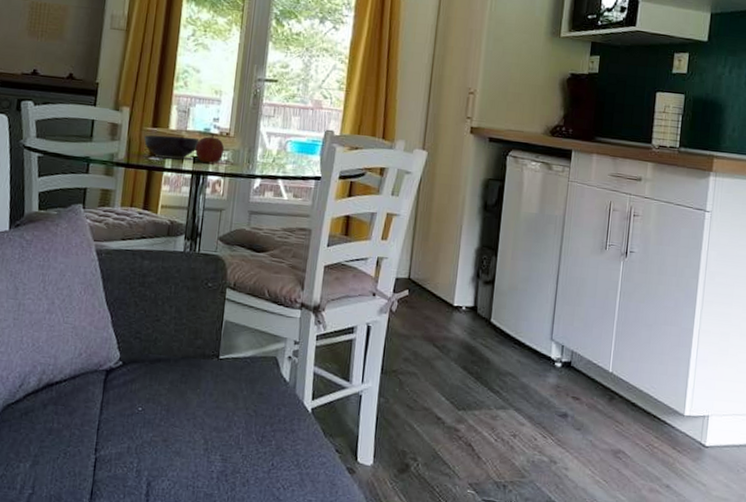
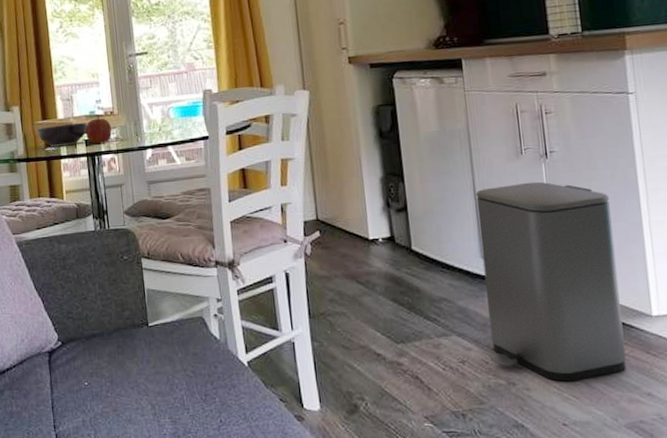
pedal bin: none [539,275,671,467] -> present [475,181,626,382]

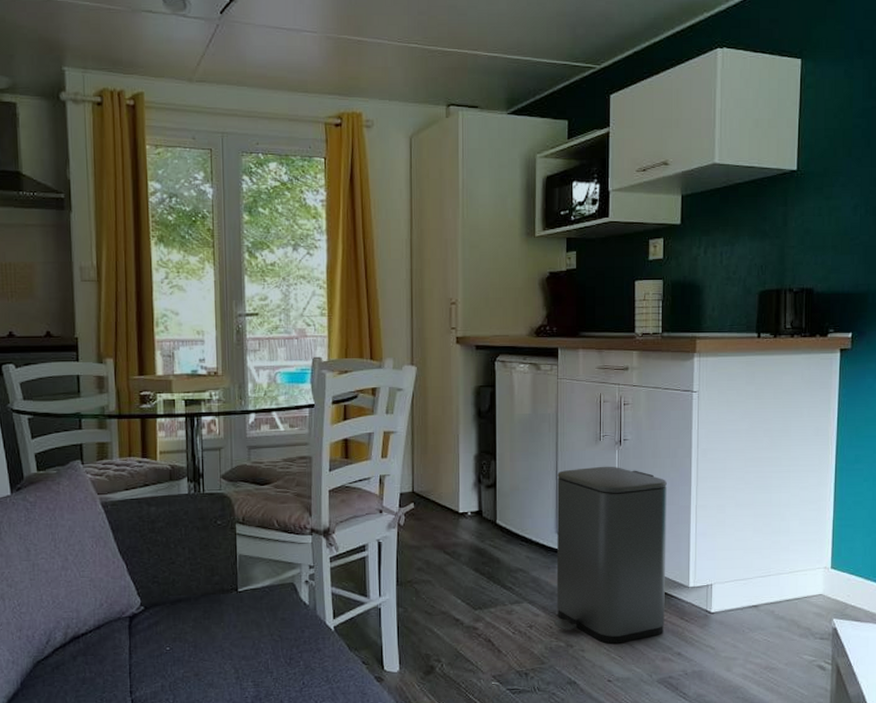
bowl: present [37,122,87,147] -> none [133,381,188,405]
fruit: present [85,116,112,144] -> none [186,375,215,404]

